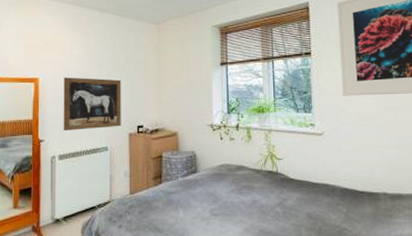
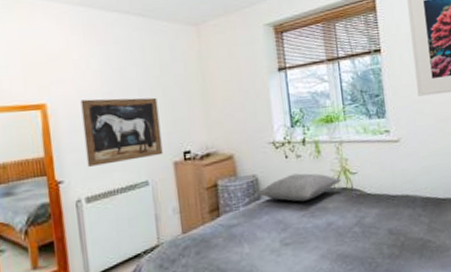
pillow: none [193,154,268,179] -> present [256,173,342,202]

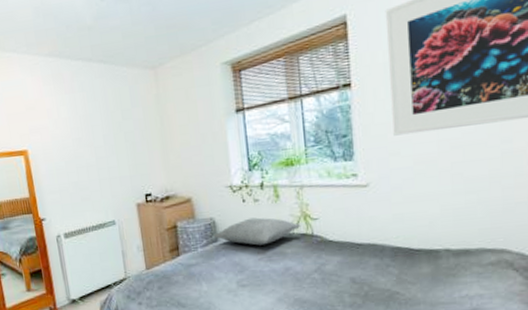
wall art: present [80,97,163,167] -> none [55,142,127,207]

